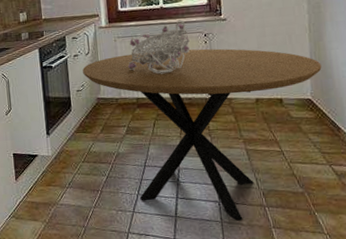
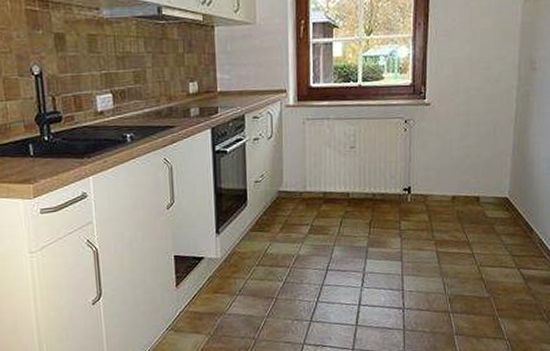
dining table: present [83,48,322,221] -> none [263,137,523,328]
decorative bowl: present [127,20,190,74] -> none [316,102,388,165]

